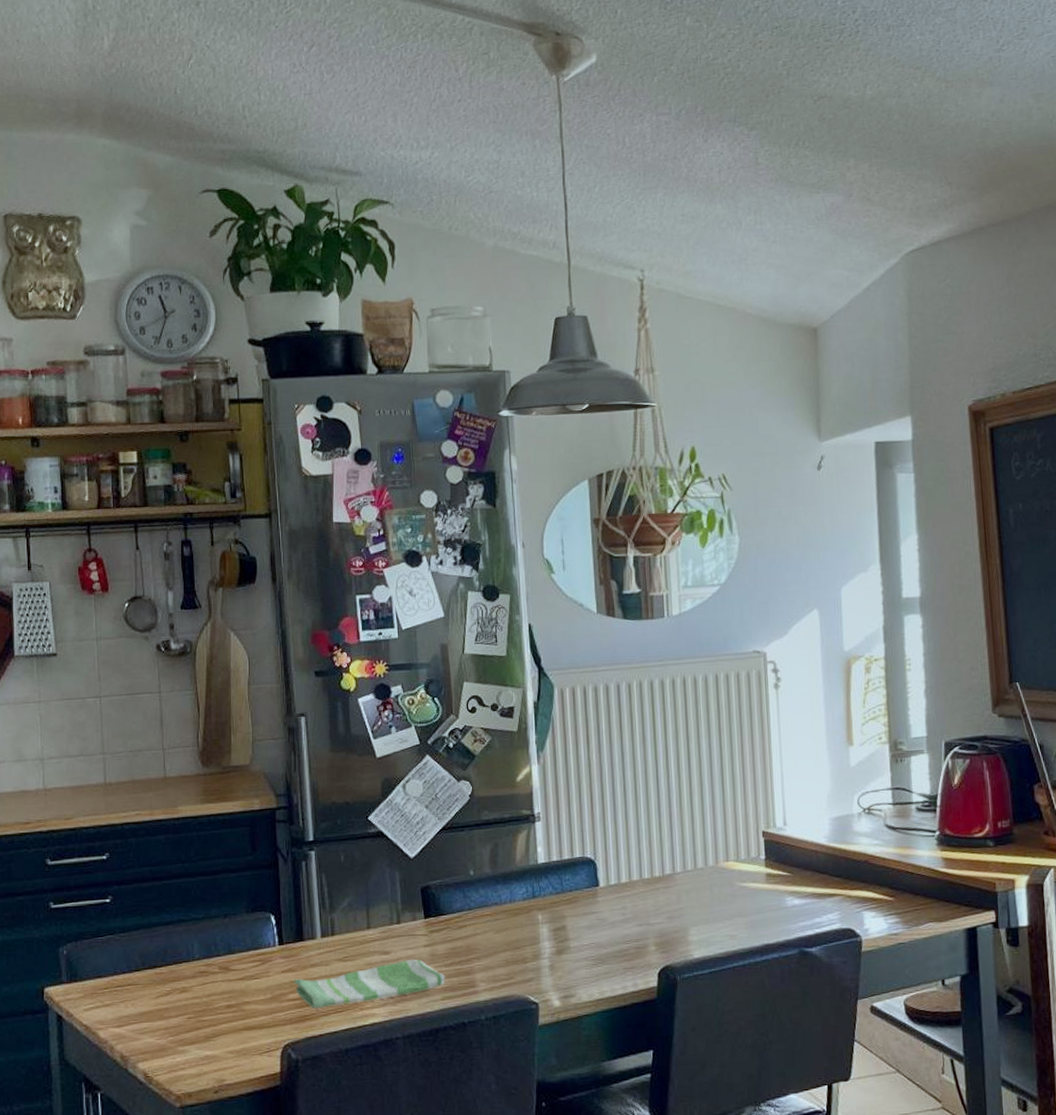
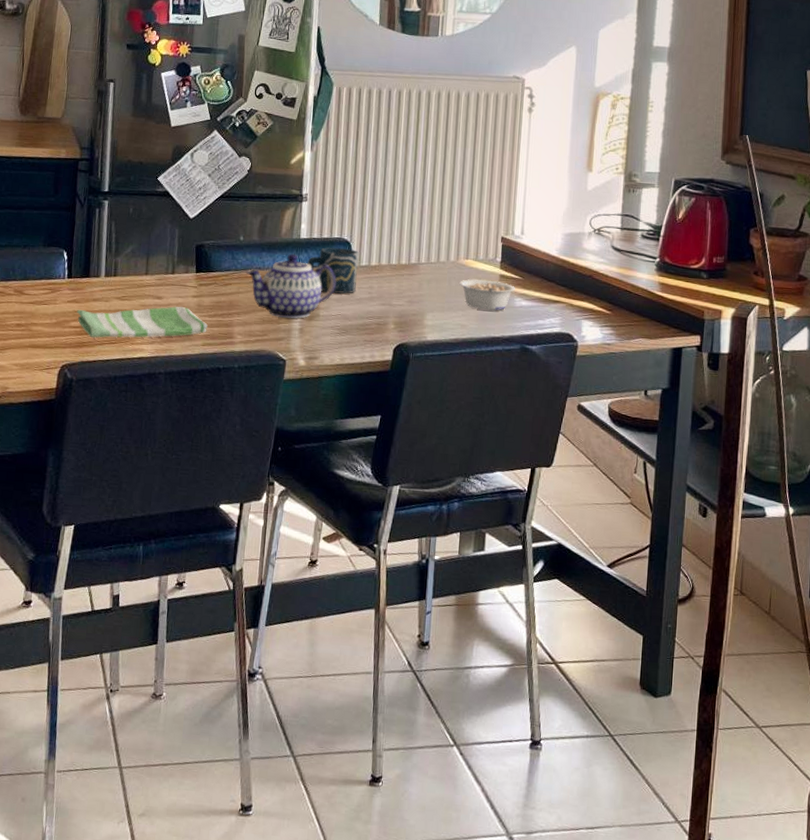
teapot: none [481,882,584,956] -> present [245,253,336,319]
cup: none [549,867,607,920] -> present [307,247,359,294]
legume: none [722,881,786,916] -> present [459,279,516,311]

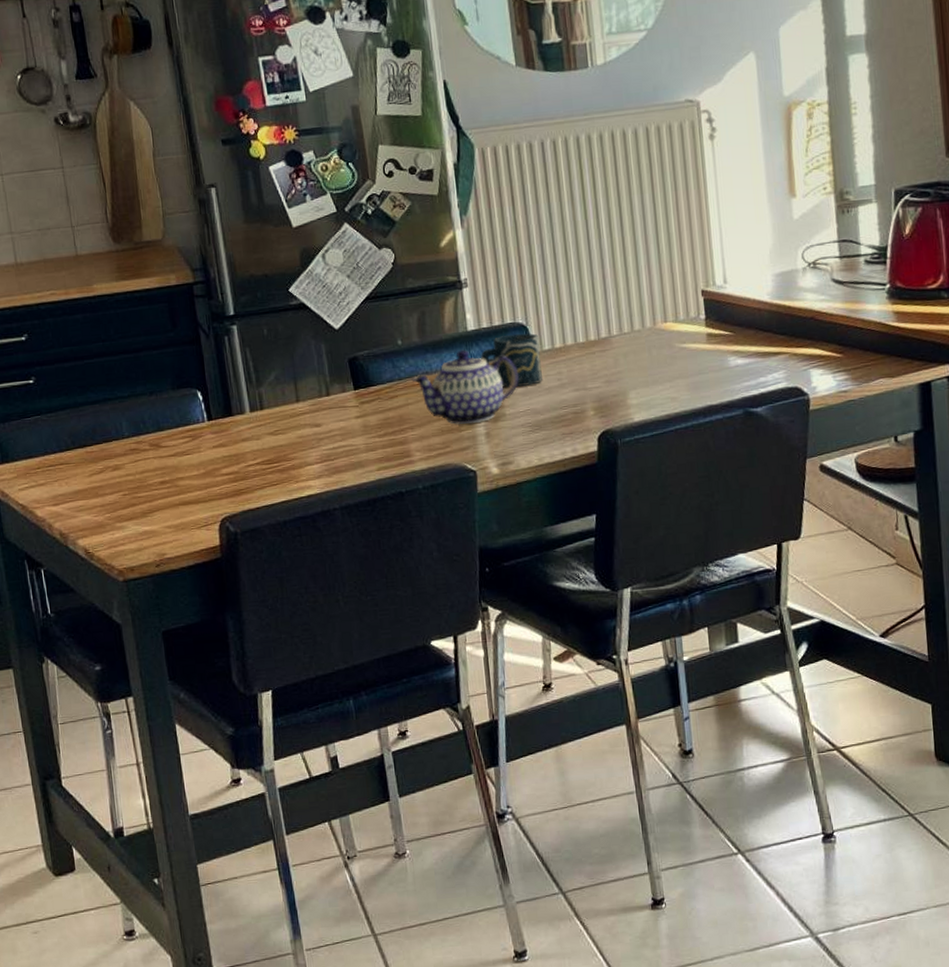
dish towel: present [77,306,208,338] -> none [226,430,380,482]
legume: present [459,279,516,311] -> none [661,341,728,377]

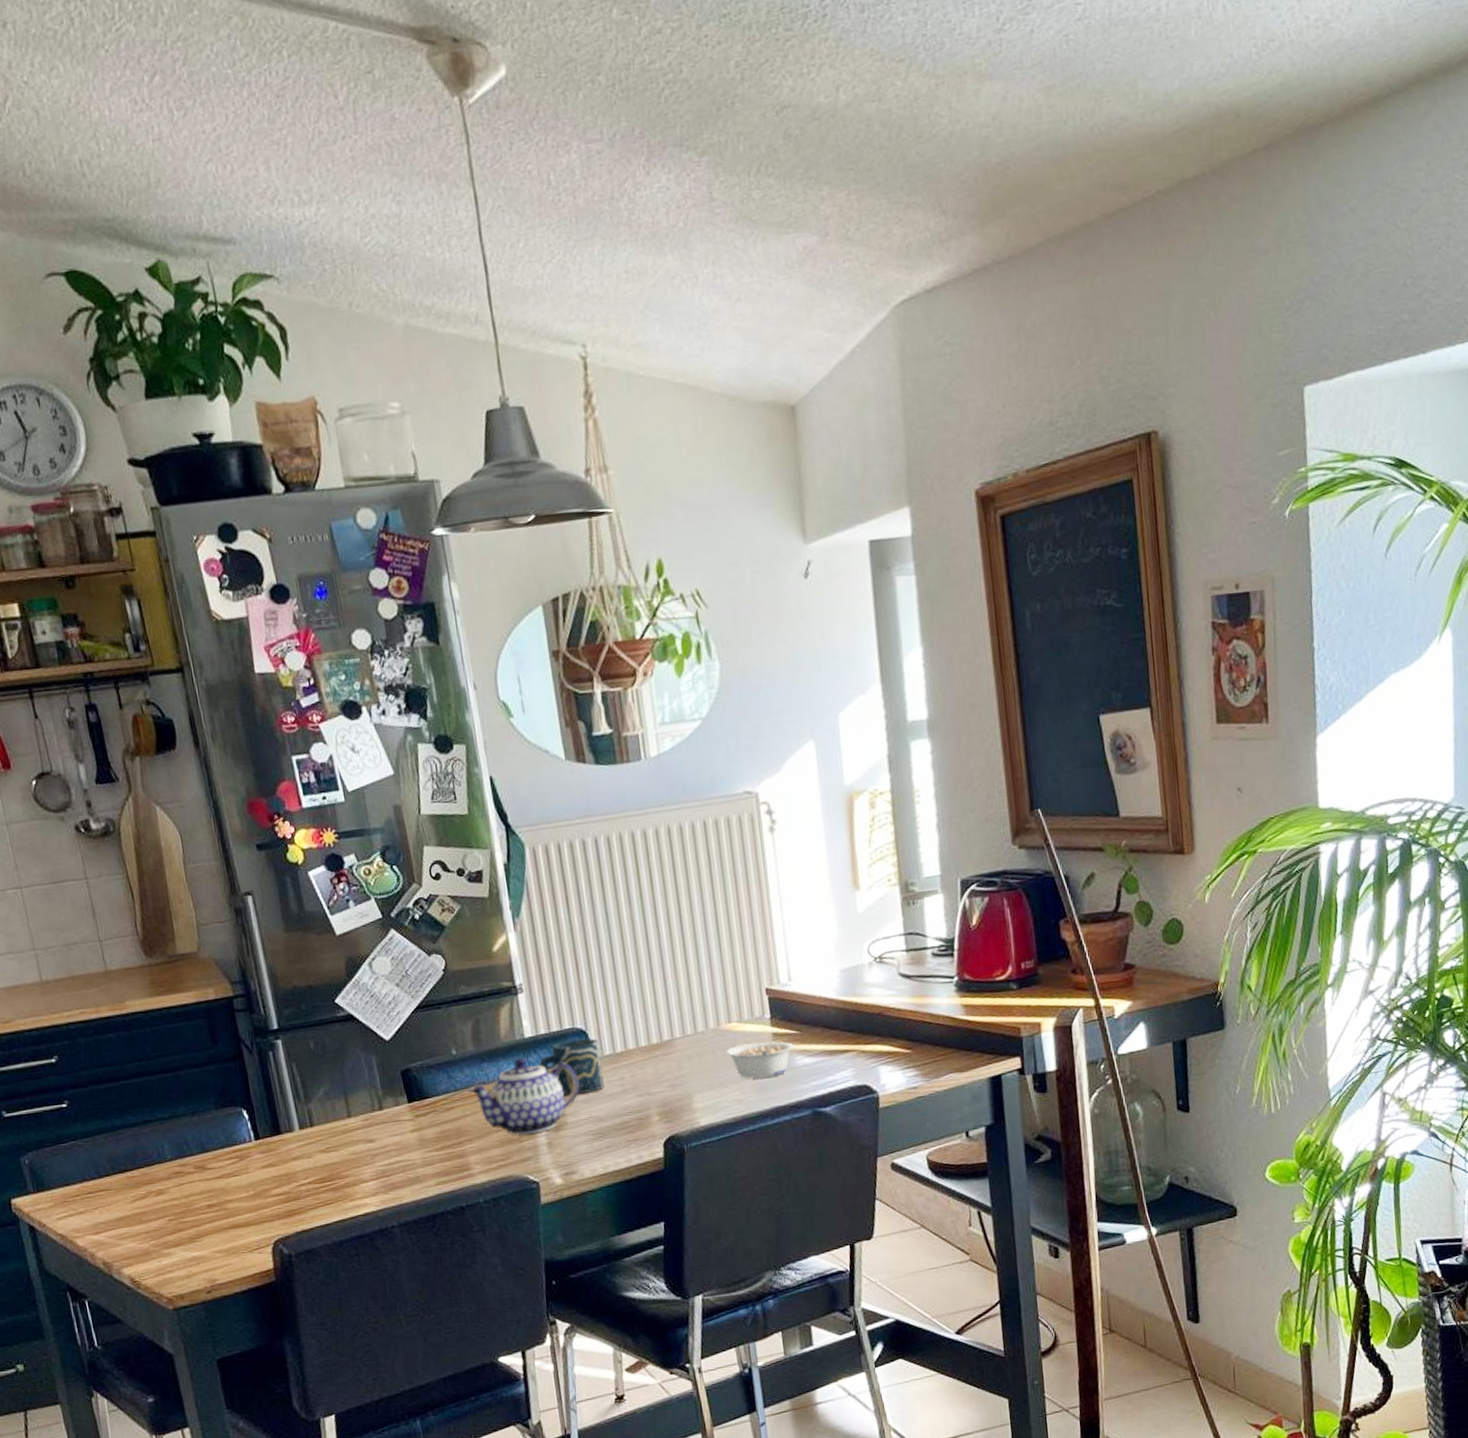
legume: none [661,341,728,377] -> present [726,1041,795,1079]

